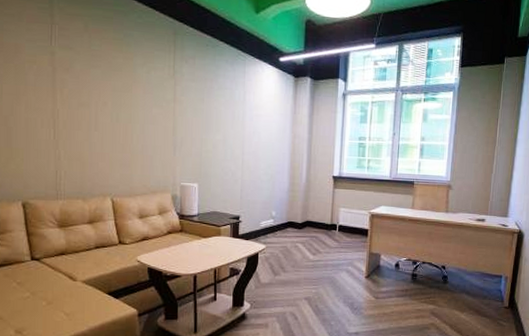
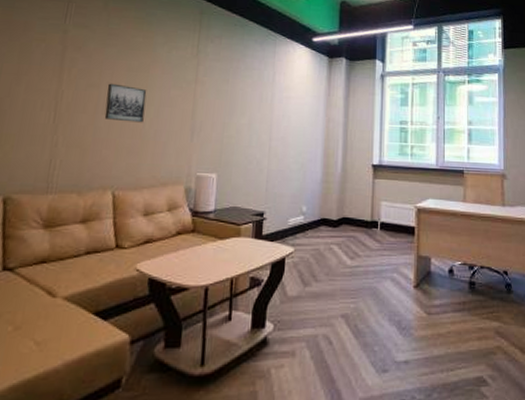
wall art: none [96,102,132,139] -> present [104,83,147,123]

